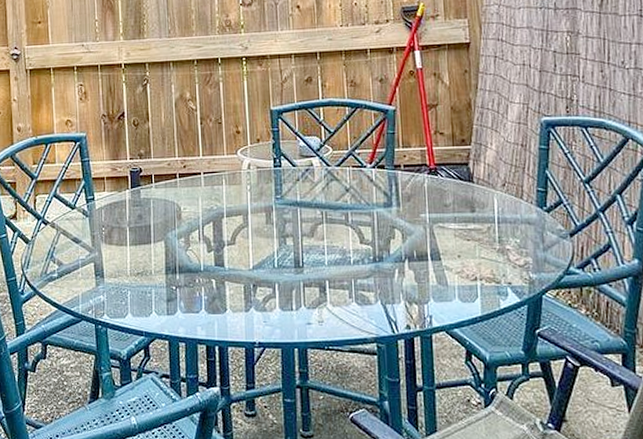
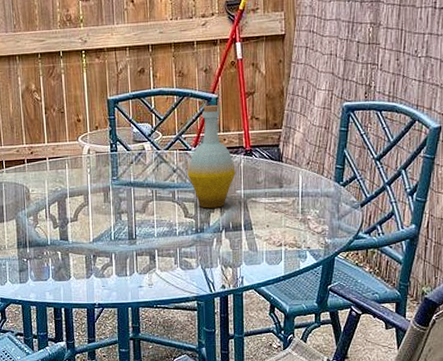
bottle: none [362,117,419,234] -> present [187,104,236,209]

